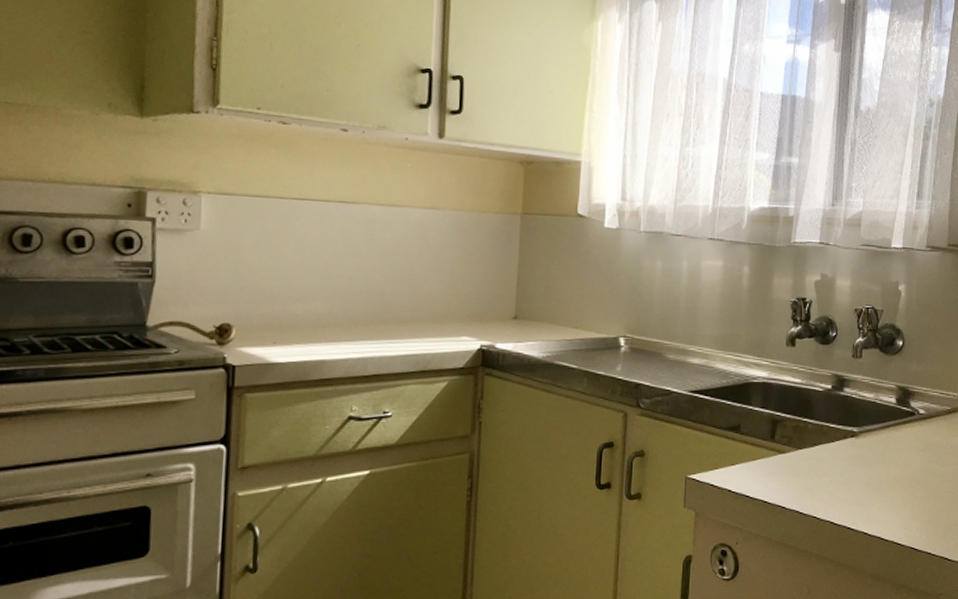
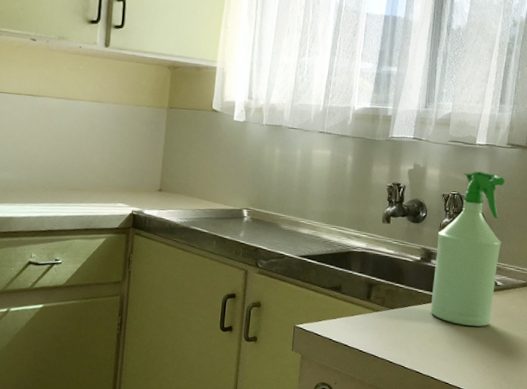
spray bottle: none [844,280,925,464] -> present [430,171,505,327]

